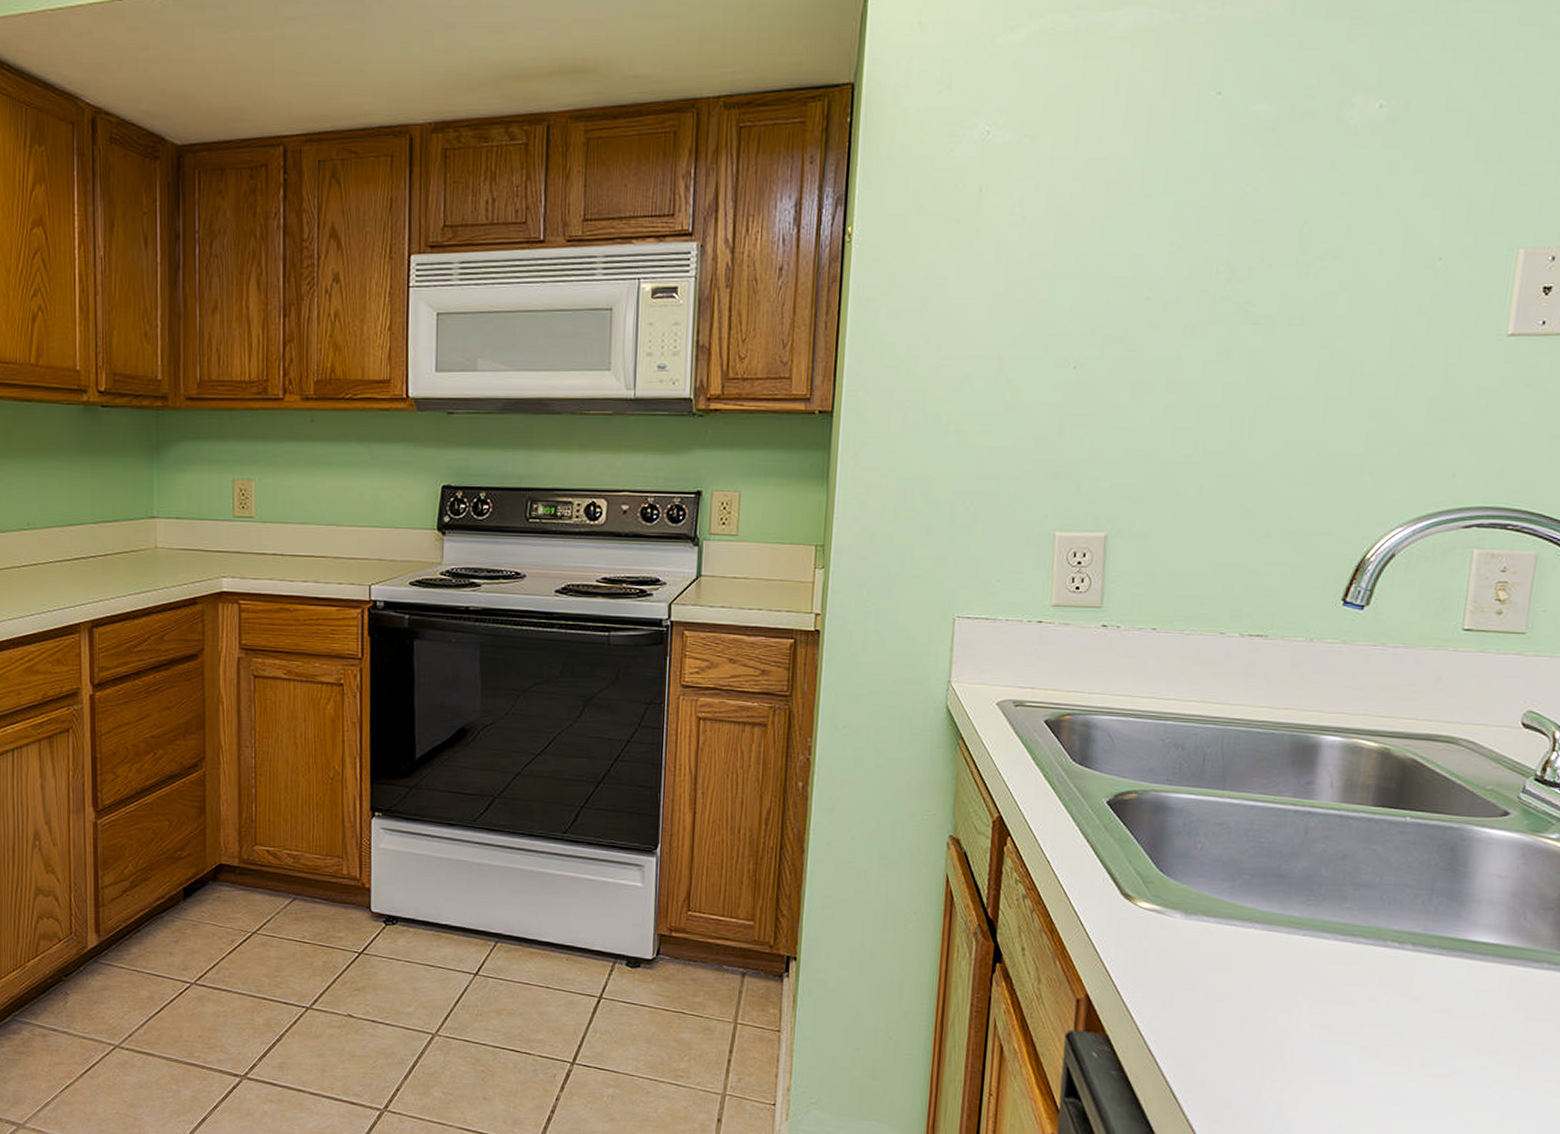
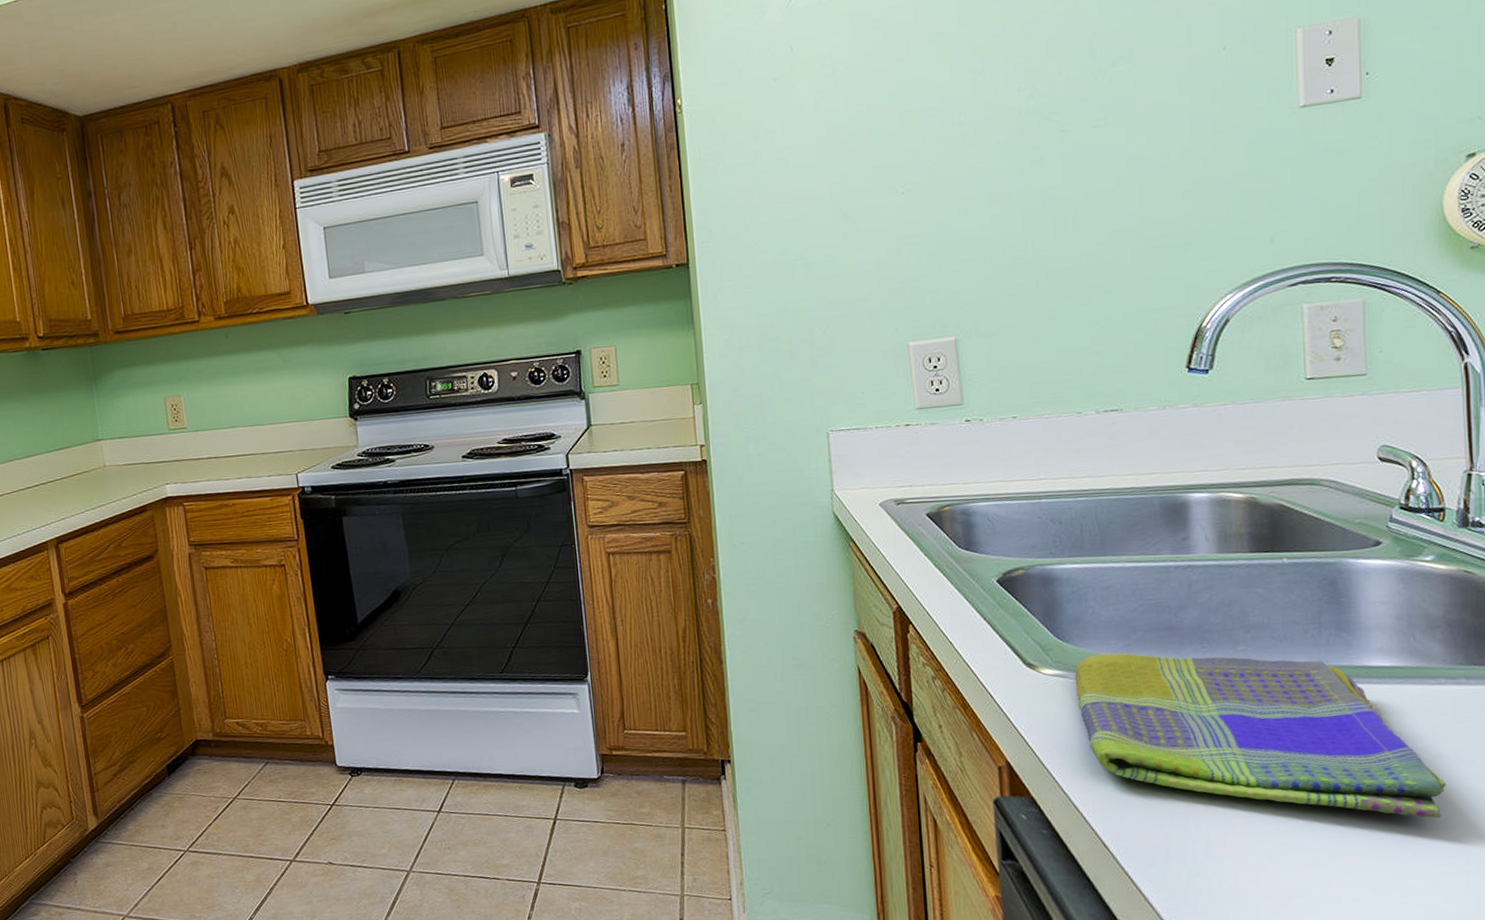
dish towel: none [1170,894,1530,1106] -> present [1075,653,1446,818]

